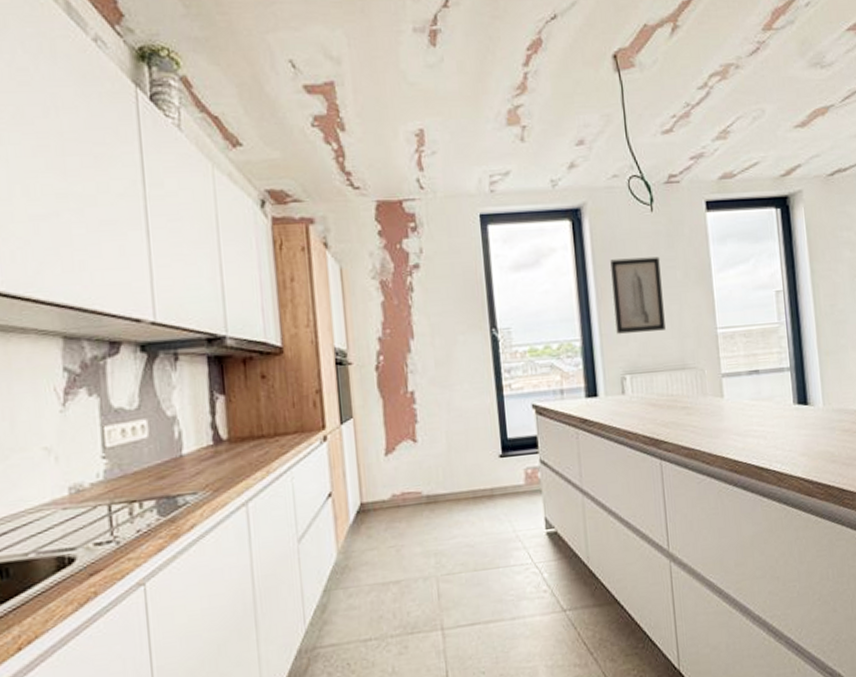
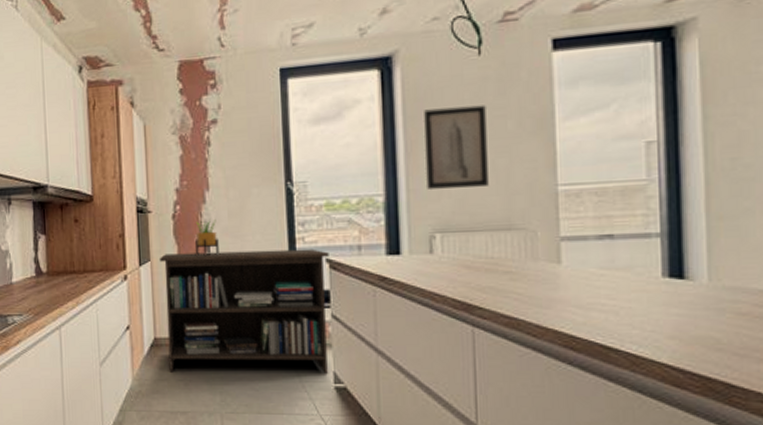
storage cabinet: none [363,395,539,540] -> present [160,249,329,374]
potted plant: none [400,369,427,410] -> present [194,219,219,257]

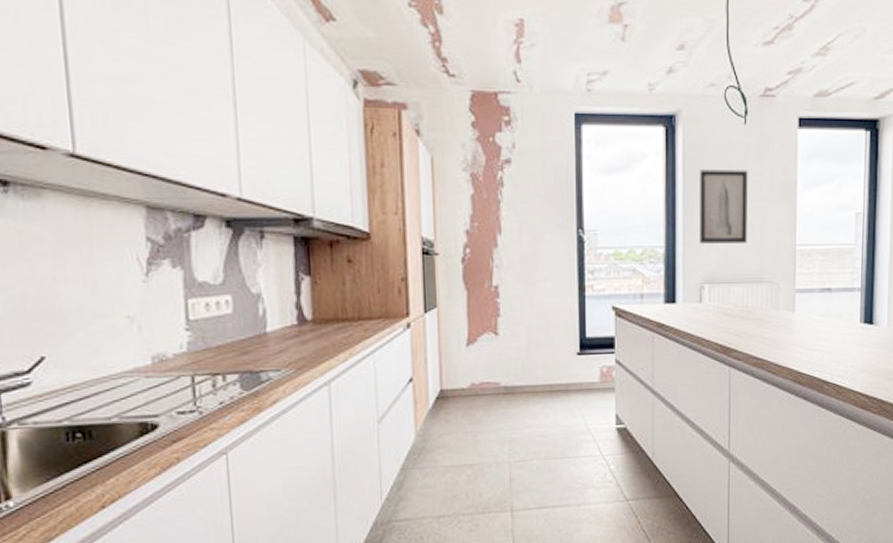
storage cabinet: present [160,249,329,374] -> none [447,296,615,425]
potted plant: present [194,219,219,257] -> none [485,265,511,303]

